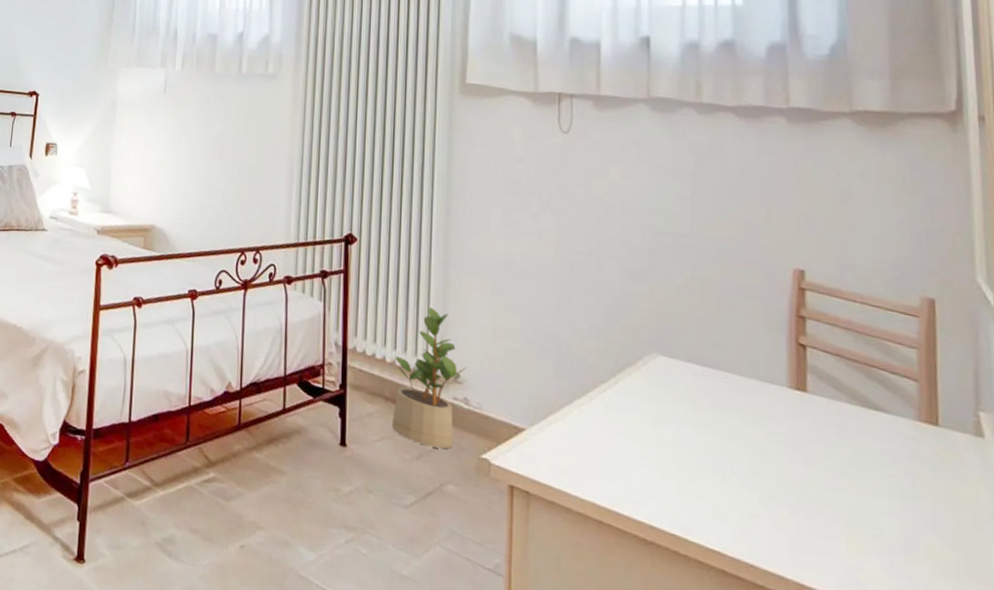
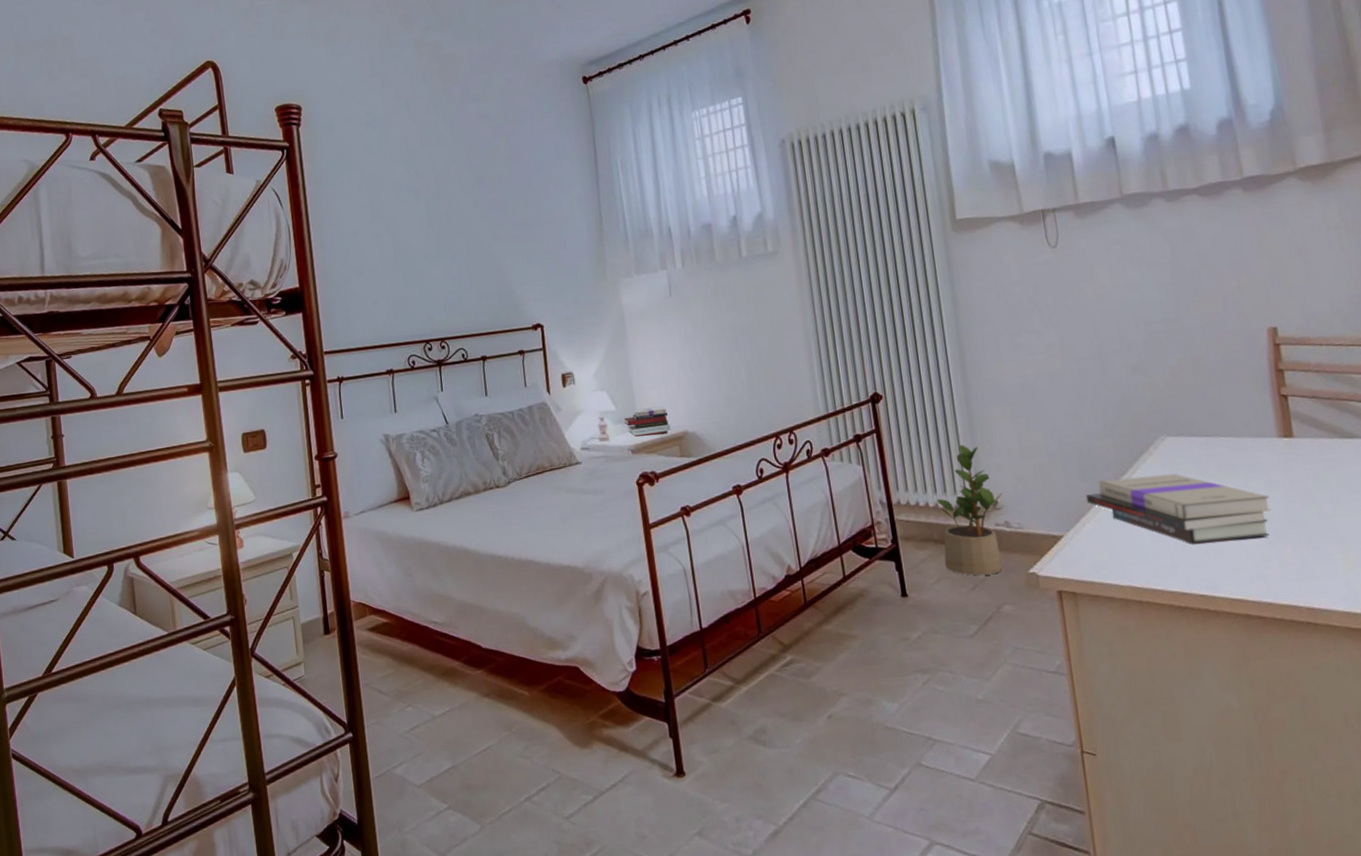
books: none [95,192,140,222] -> present [624,406,672,437]
books: none [557,382,769,491] -> present [1085,473,1271,544]

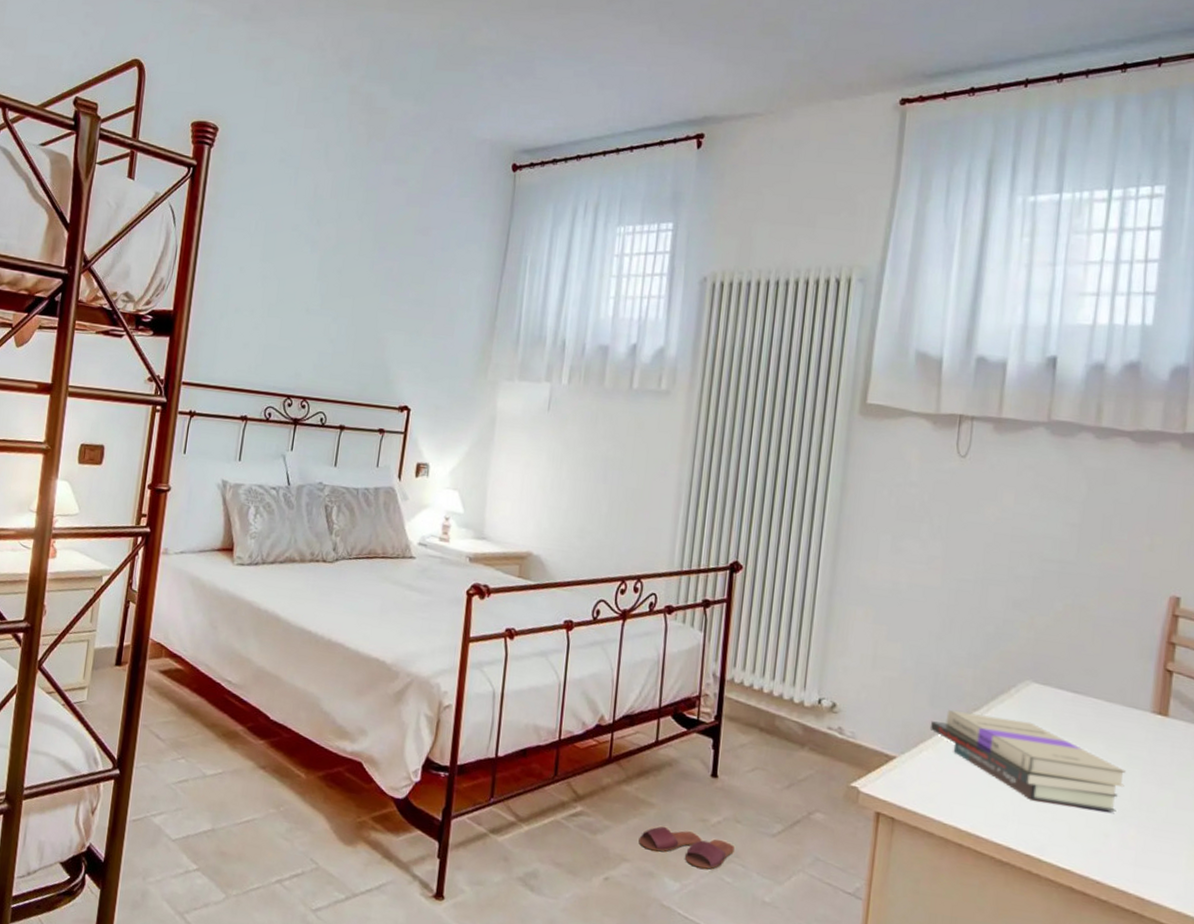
books: present [624,406,672,437] -> none [468,517,517,550]
slippers: none [850,652,939,684] -> present [638,826,735,870]
potted plant: present [937,445,1003,576] -> none [764,637,844,779]

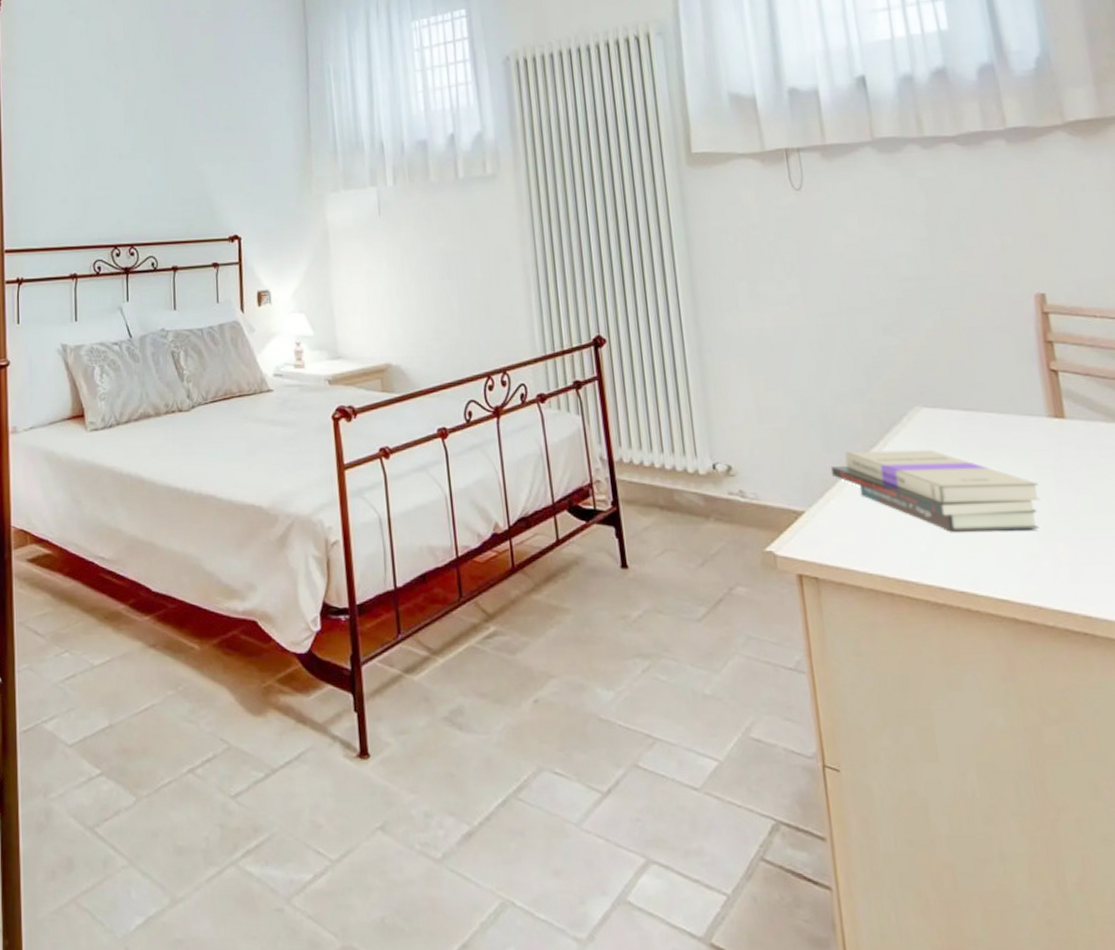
slippers: present [638,826,735,870] -> none [561,631,662,670]

